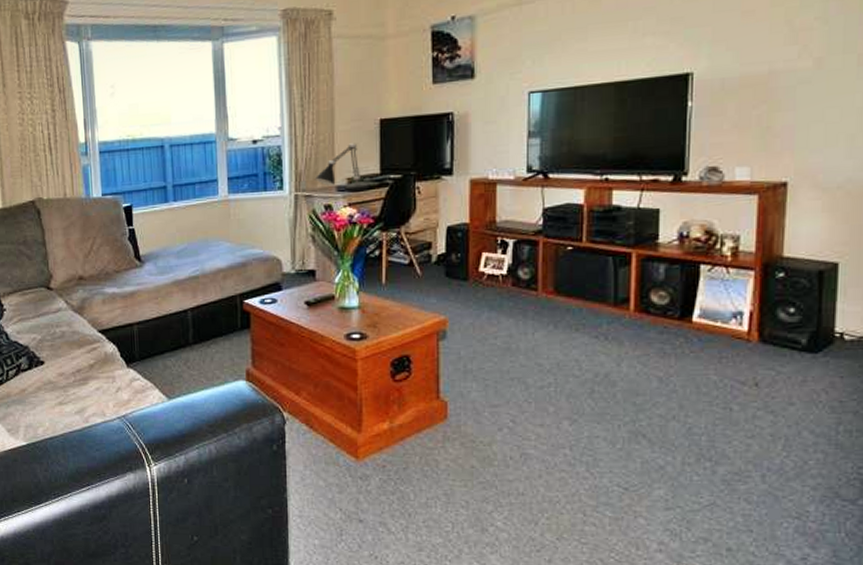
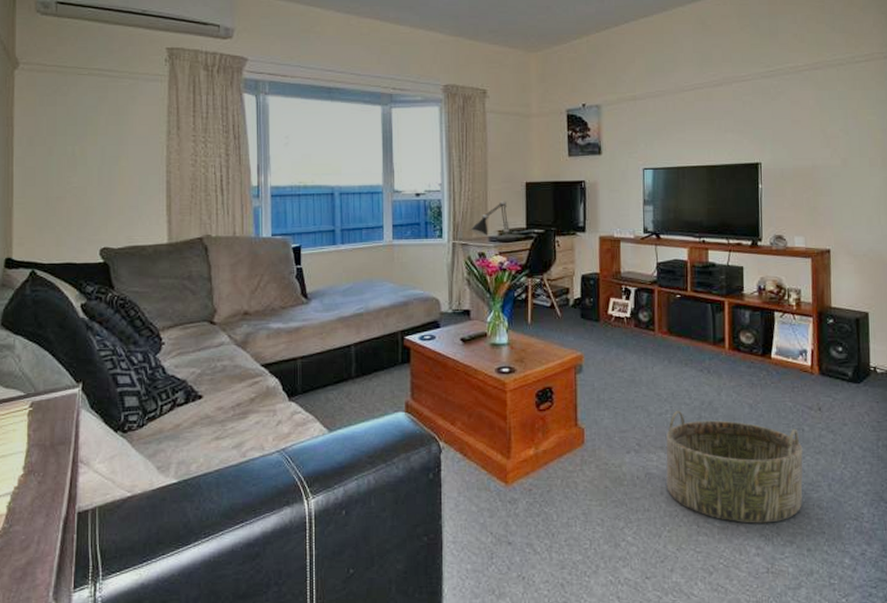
basket: none [546,383,729,516] -> present [666,410,803,523]

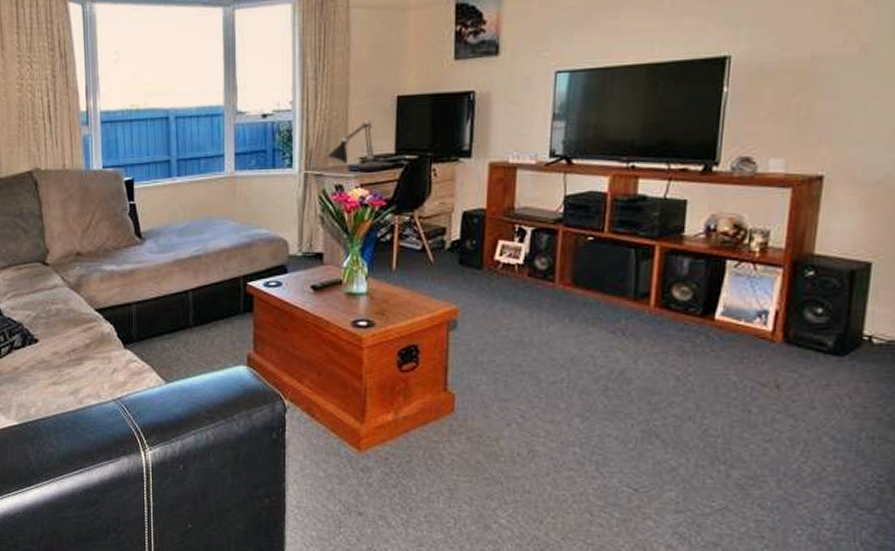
basket: present [666,410,803,523] -> none [554,379,746,519]

